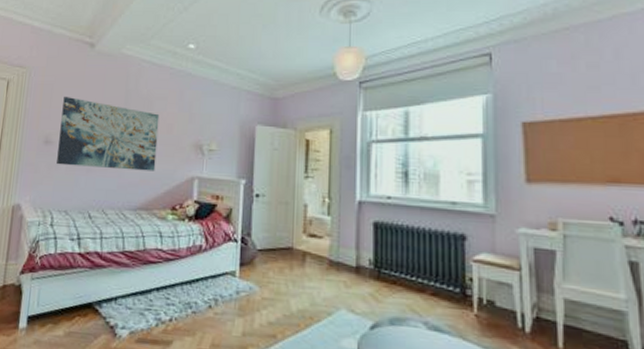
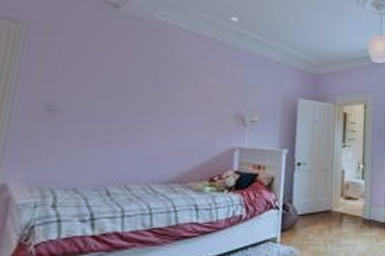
wall art: present [56,96,160,171] -> none [63,58,198,143]

